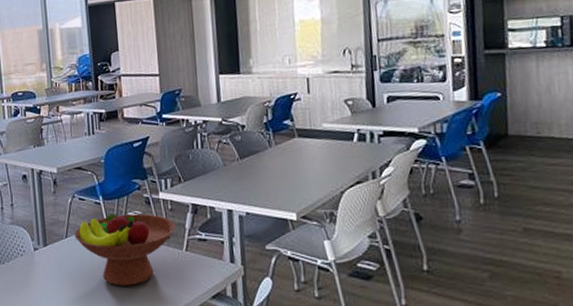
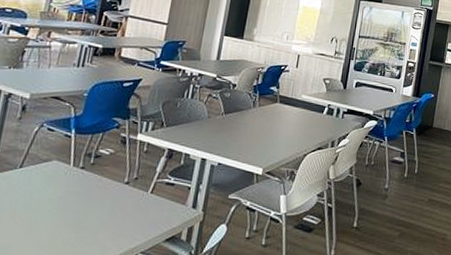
fruit bowl: present [74,213,176,286] -> none [30,148,147,224]

